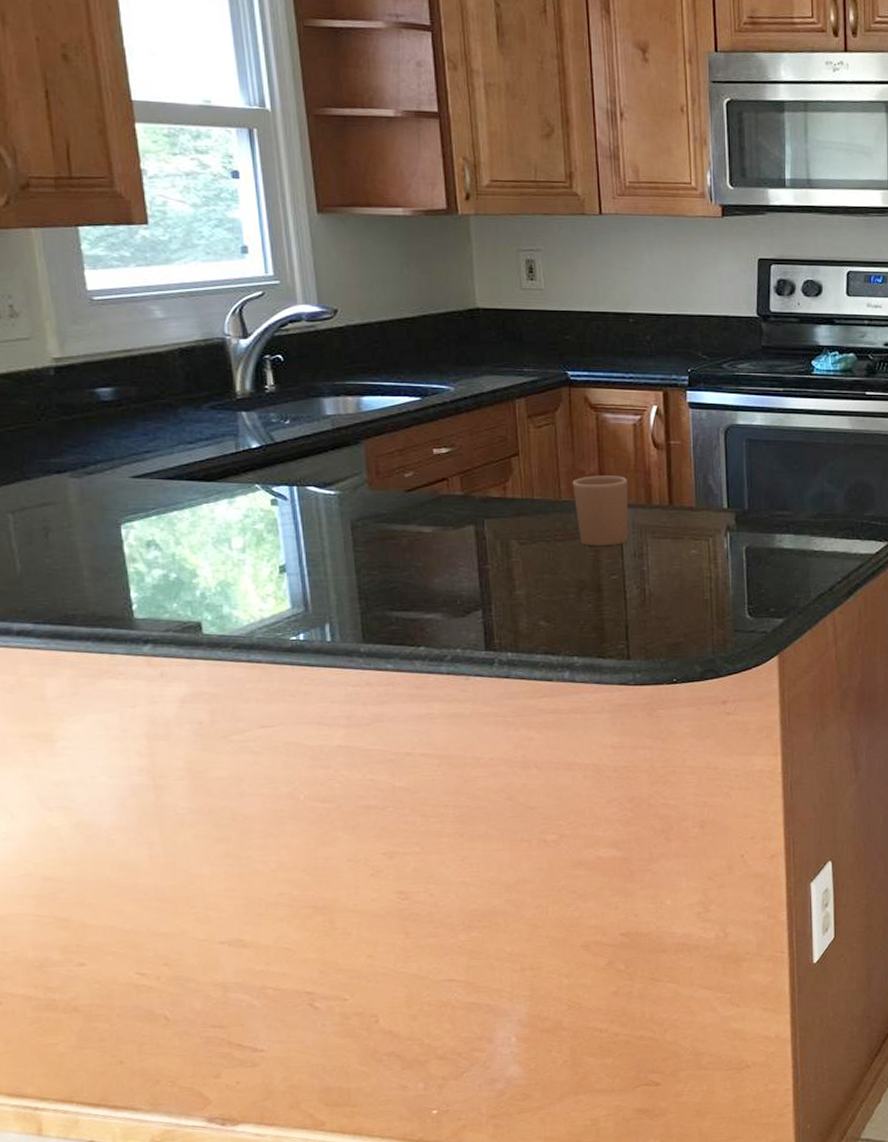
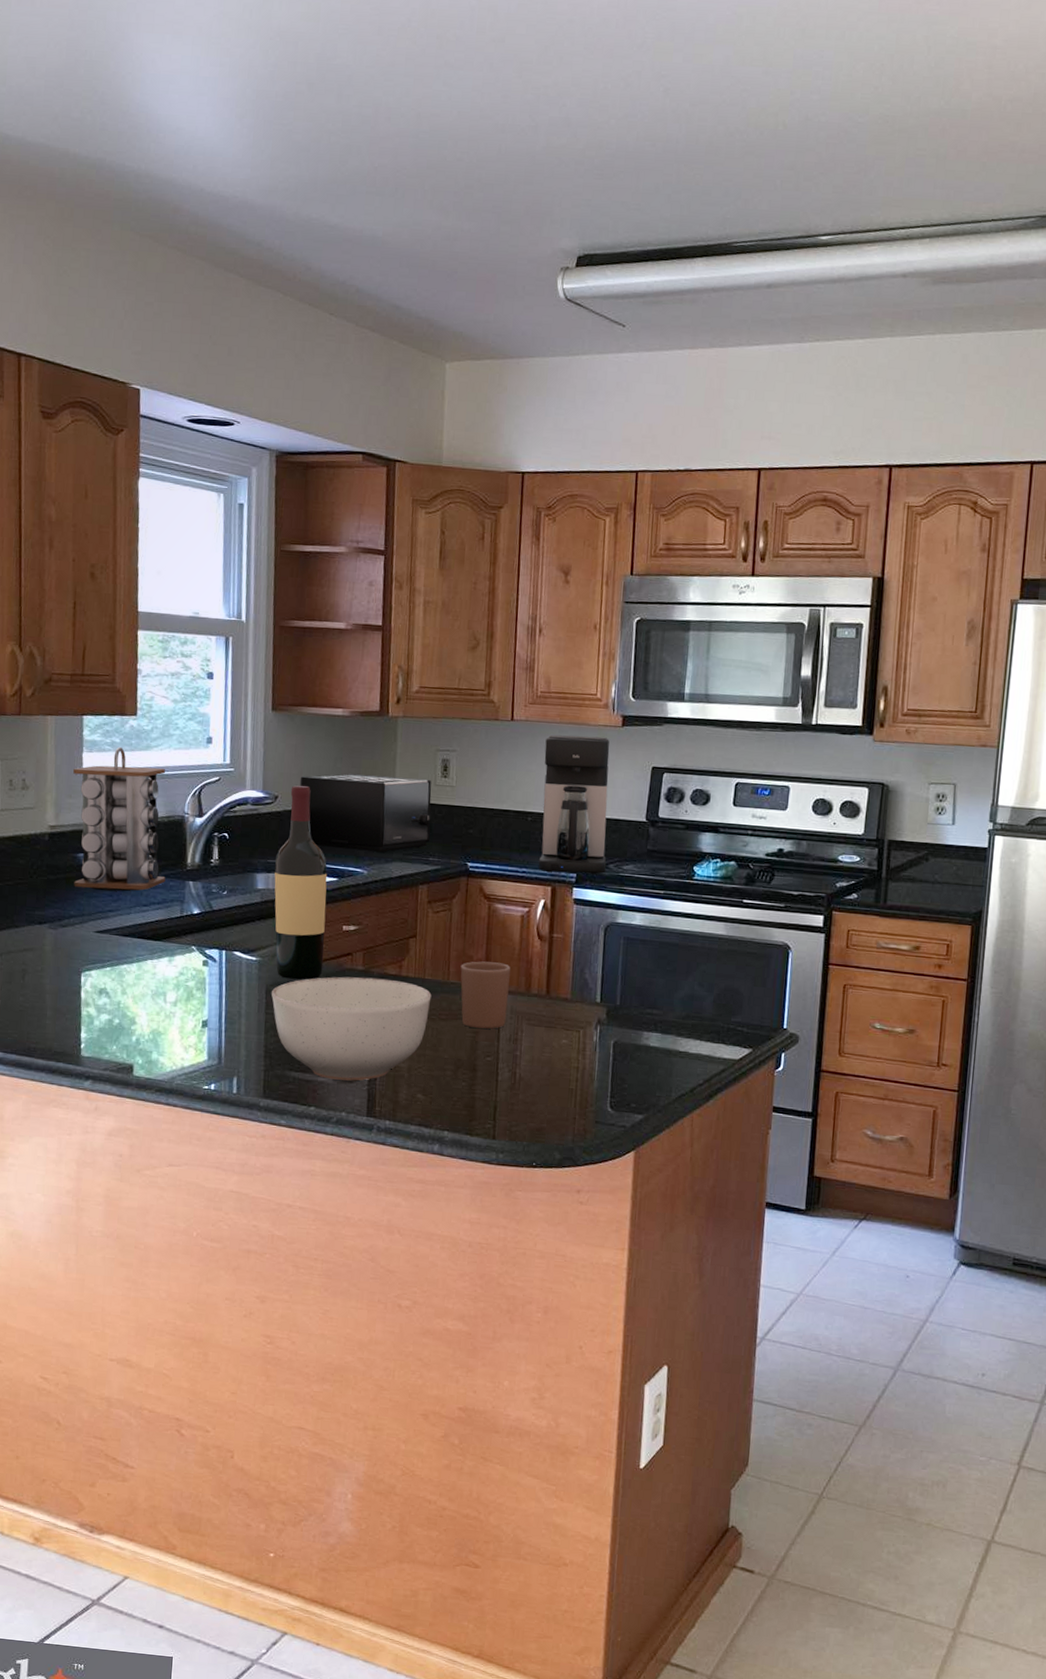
spice rack: none [75,262,212,429] -> present [73,747,166,892]
wine bottle: none [343,296,416,512] -> present [274,785,328,980]
bowl: none [357,503,543,615] -> present [271,976,432,1081]
toaster: none [363,281,521,366] -> present [300,774,432,852]
coffee maker: none [640,228,720,377] -> present [538,734,610,874]

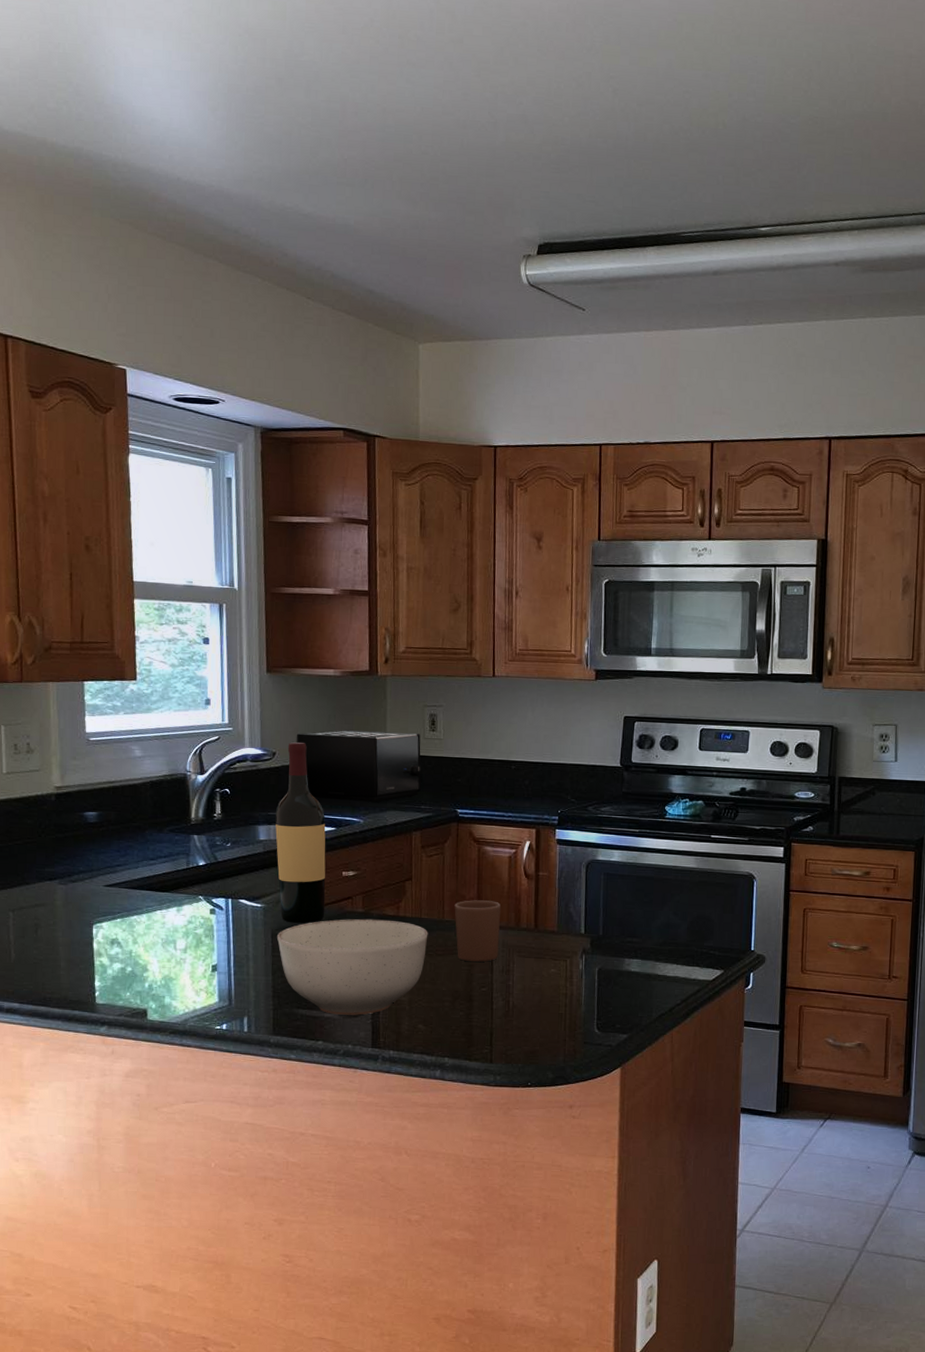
spice rack: present [73,747,166,892] -> none [77,711,171,847]
coffee maker: present [538,734,610,874] -> none [523,689,586,816]

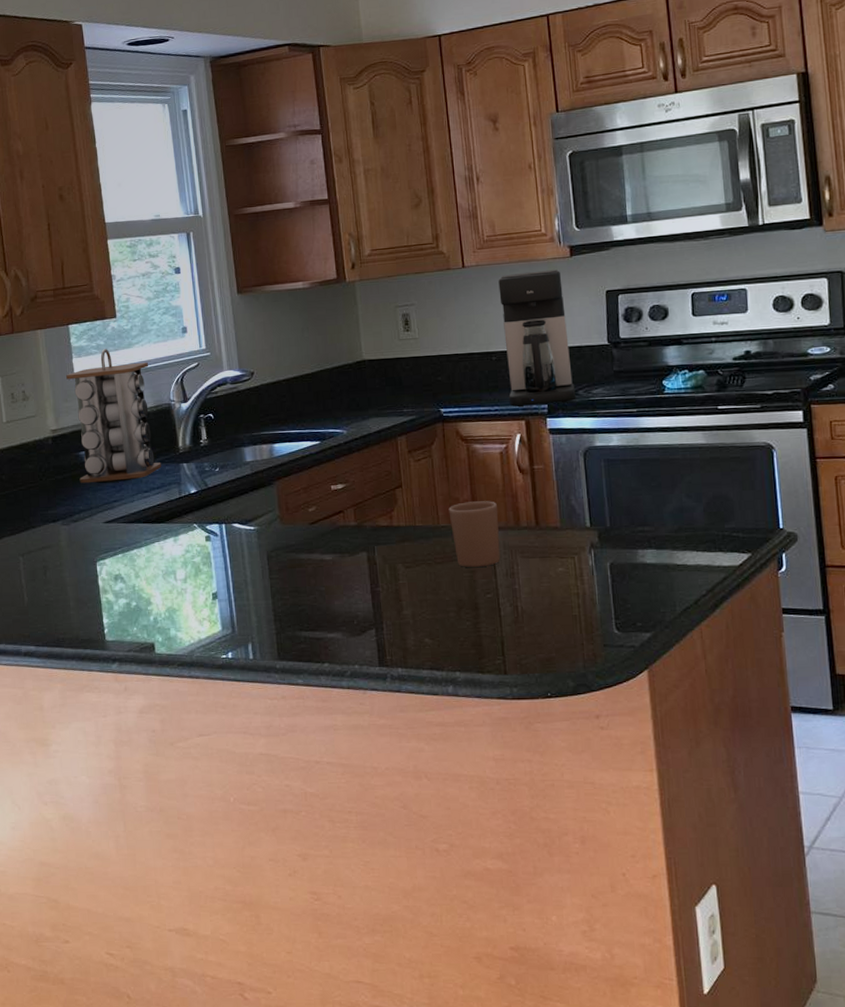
spice rack: none [77,711,171,847] -> present [66,349,162,484]
wine bottle: present [275,741,326,924] -> none [259,358,318,543]
bowl: present [276,918,428,1015] -> none [272,531,425,634]
toaster: present [297,730,421,802] -> none [273,335,401,413]
coffee maker: none [523,689,586,816] -> present [498,269,576,408]

